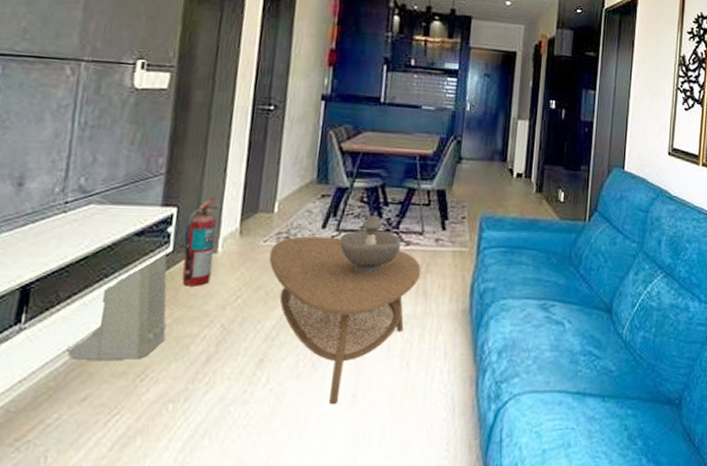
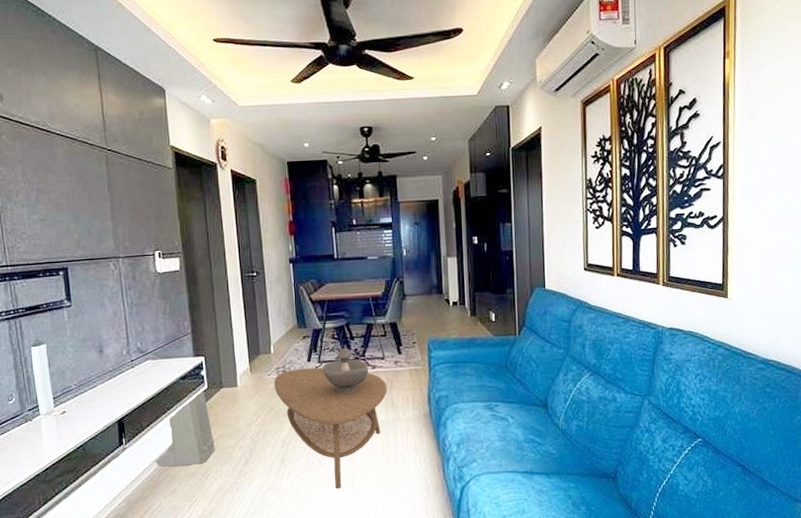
fire extinguisher: present [182,197,218,286] -> none [212,346,237,412]

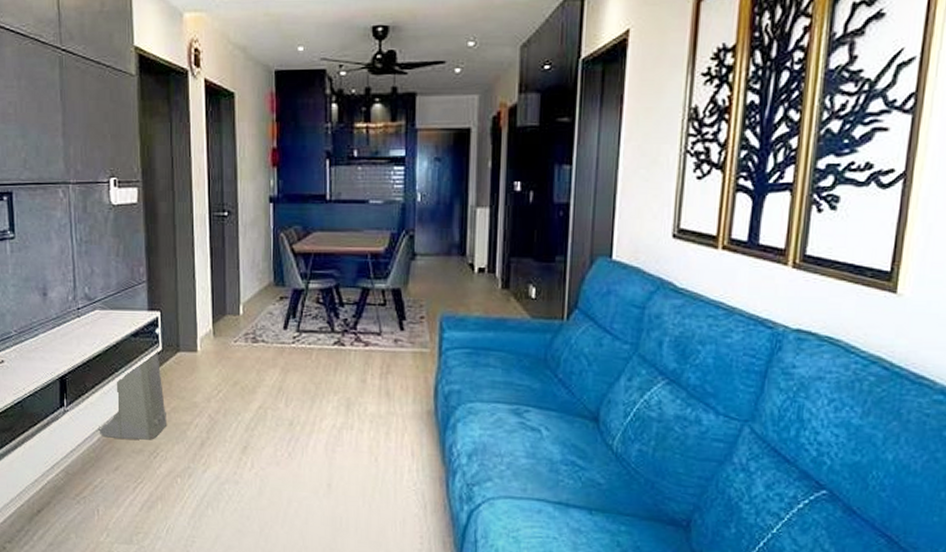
coffee table: present [274,367,388,489] -> none [241,337,382,492]
decorative bowl: present [322,347,369,394] -> none [301,315,360,374]

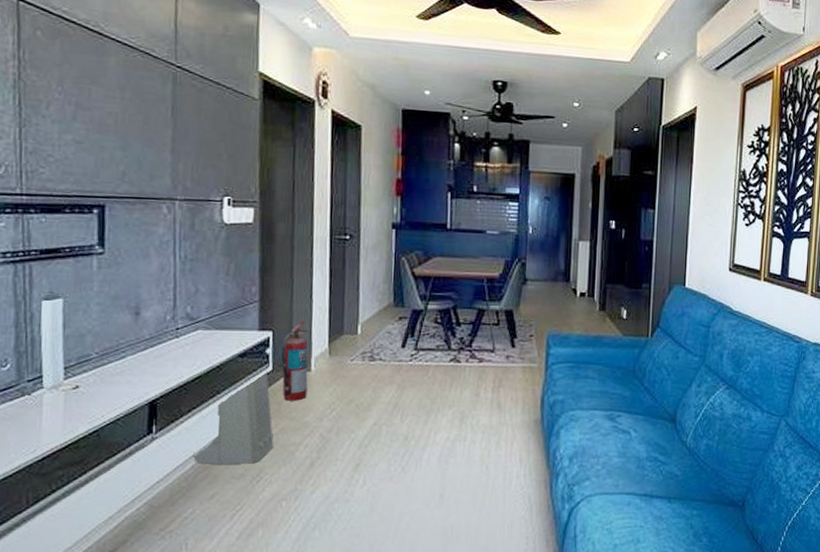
fire extinguisher: none [168,301,195,381] -> present [280,321,308,401]

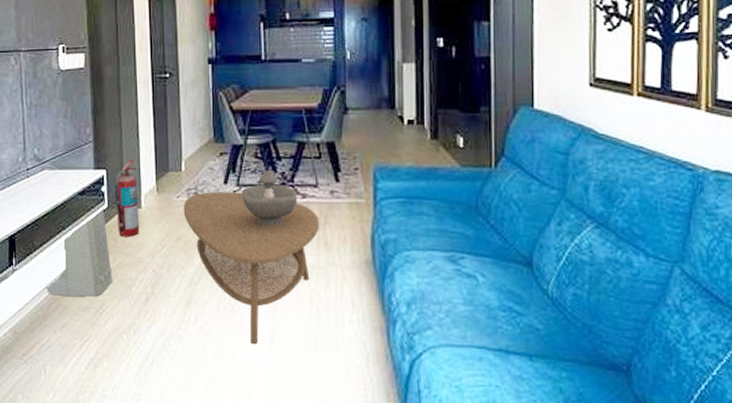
coffee table: none [357,355,495,504] -> present [183,192,320,345]
decorative bowl: none [418,334,475,389] -> present [241,169,298,227]

